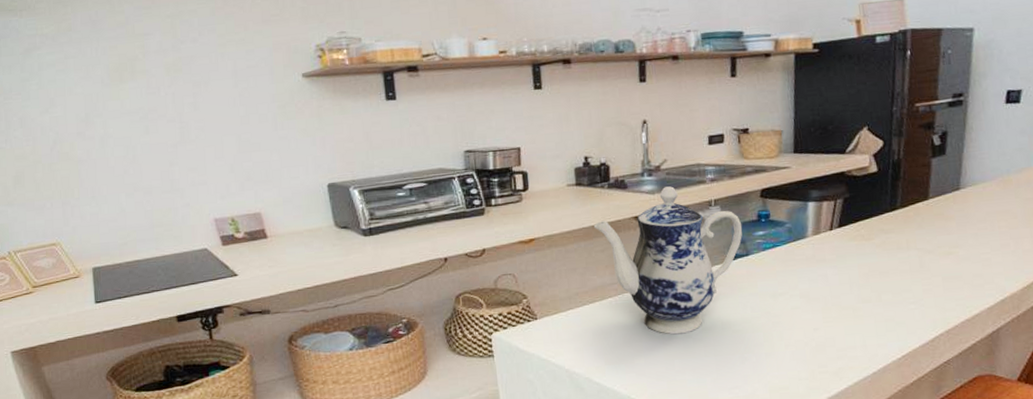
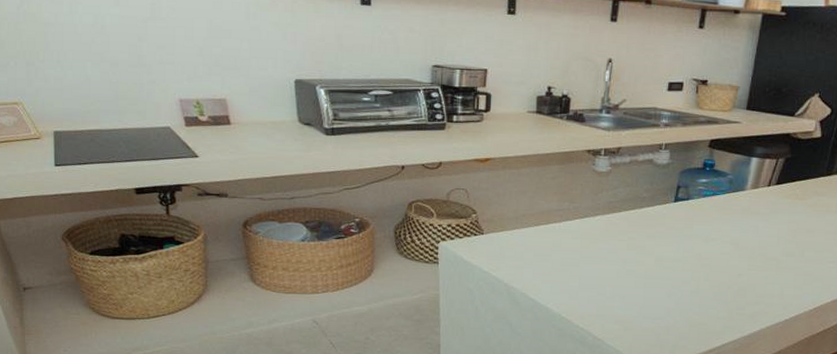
teapot: present [593,186,743,335] -> none [547,125,688,264]

